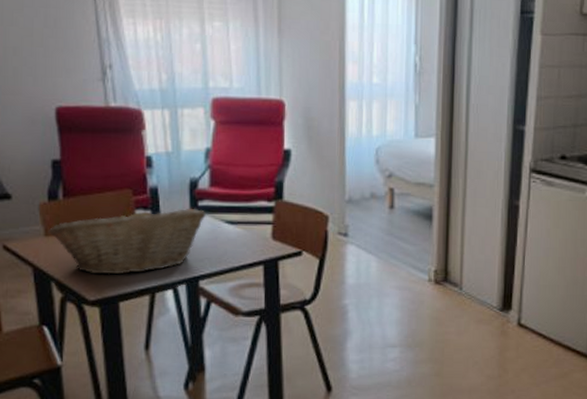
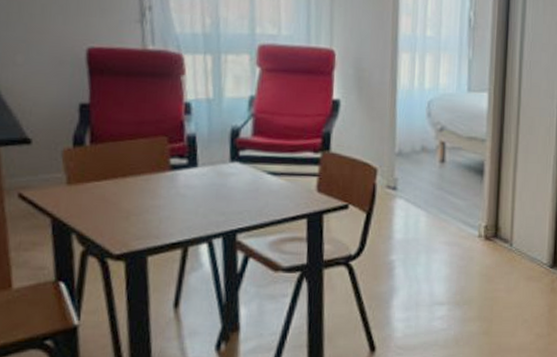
fruit basket: present [48,207,207,275] -> none [71,155,248,227]

